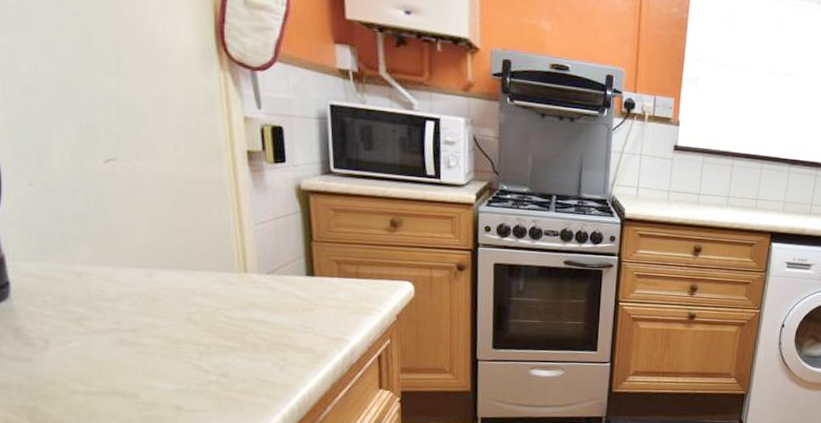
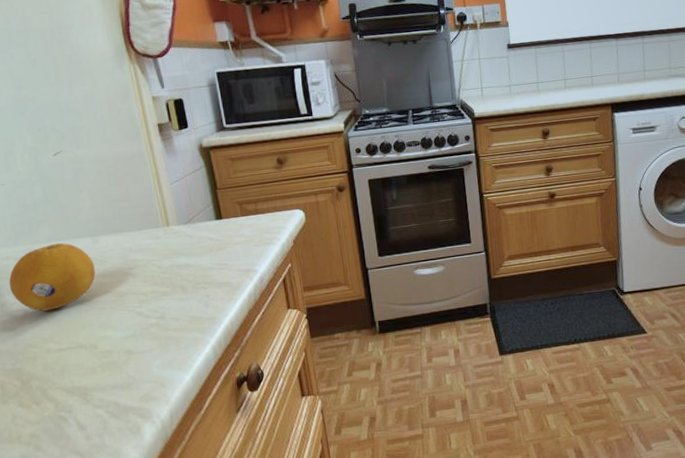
fruit: none [28,267,145,346] -> present [9,242,96,311]

